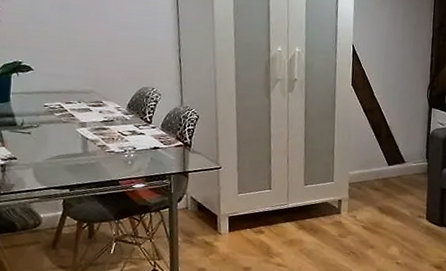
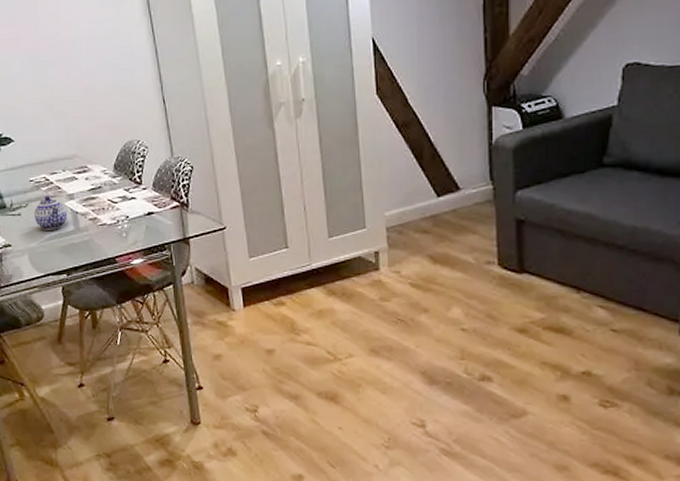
teapot: none [44,120,78,151] -> present [34,195,68,230]

